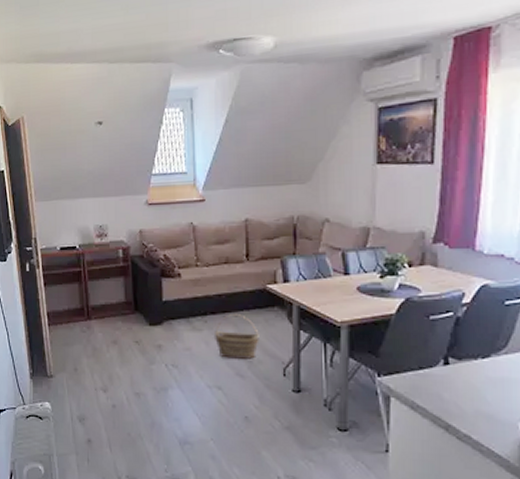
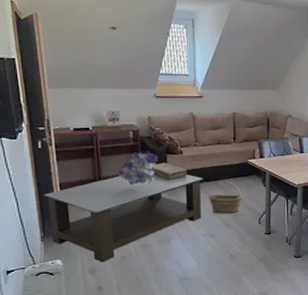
coffee table: none [32,303,207,410] -> present [44,174,203,263]
bouquet: none [106,274,152,316] -> present [117,151,158,185]
decorative box: none [142,288,186,312] -> present [149,163,187,181]

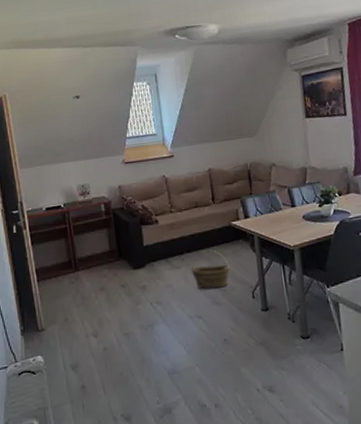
coffee table: present [44,174,203,263] -> none [21,246,187,357]
bouquet: present [117,151,158,185] -> none [92,224,133,264]
decorative box: present [149,163,187,181] -> none [125,235,165,256]

